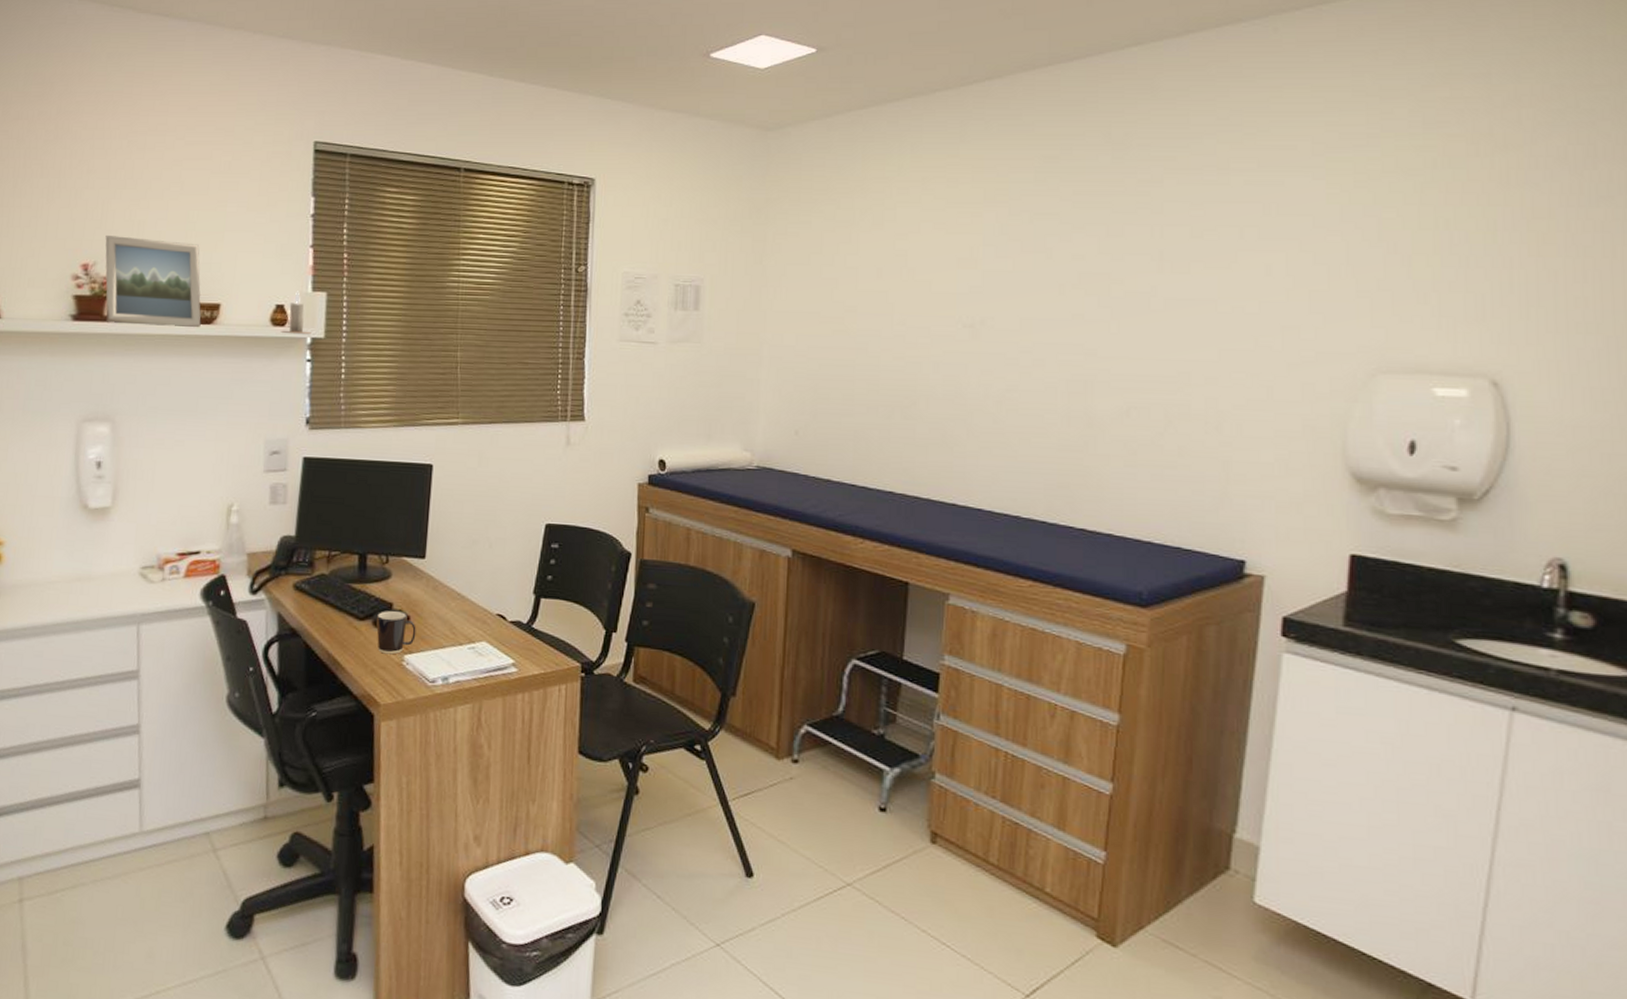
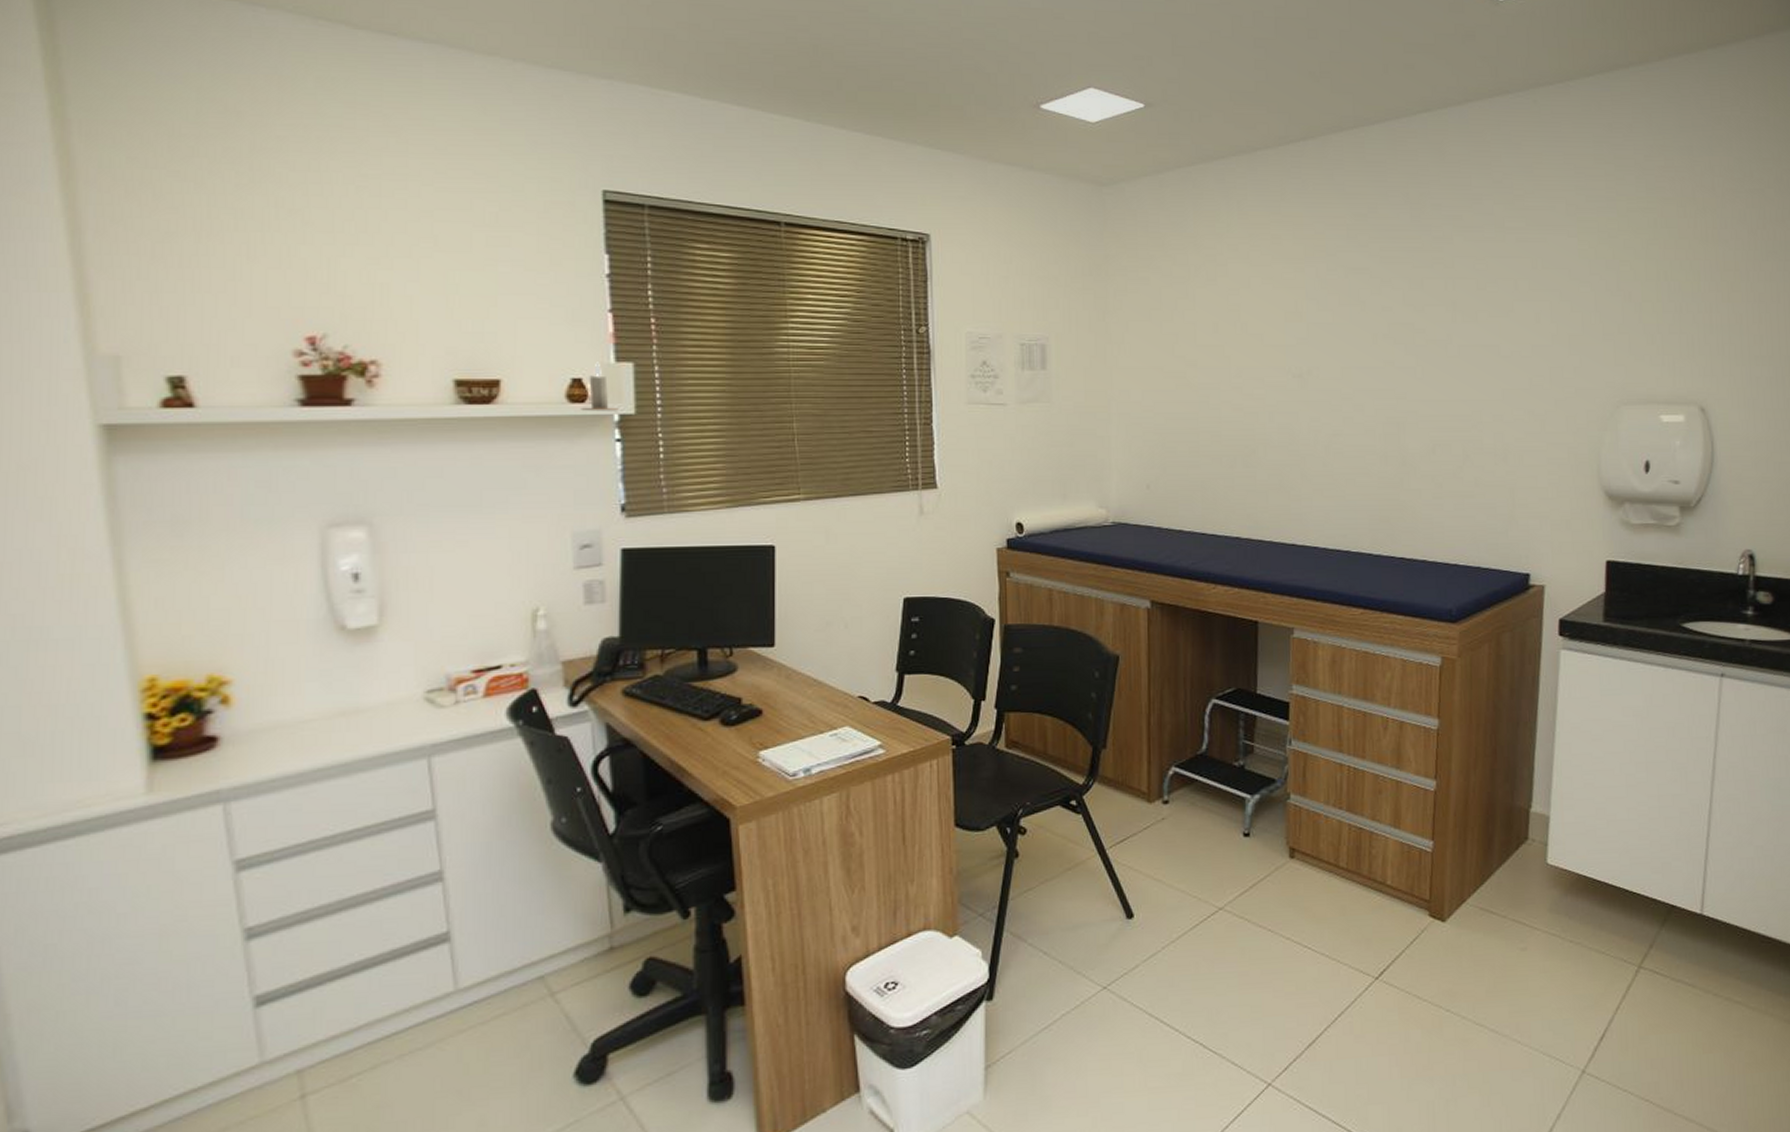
picture frame: present [105,236,201,328] -> none [336,302,477,409]
mug: present [376,610,416,655] -> none [723,705,771,753]

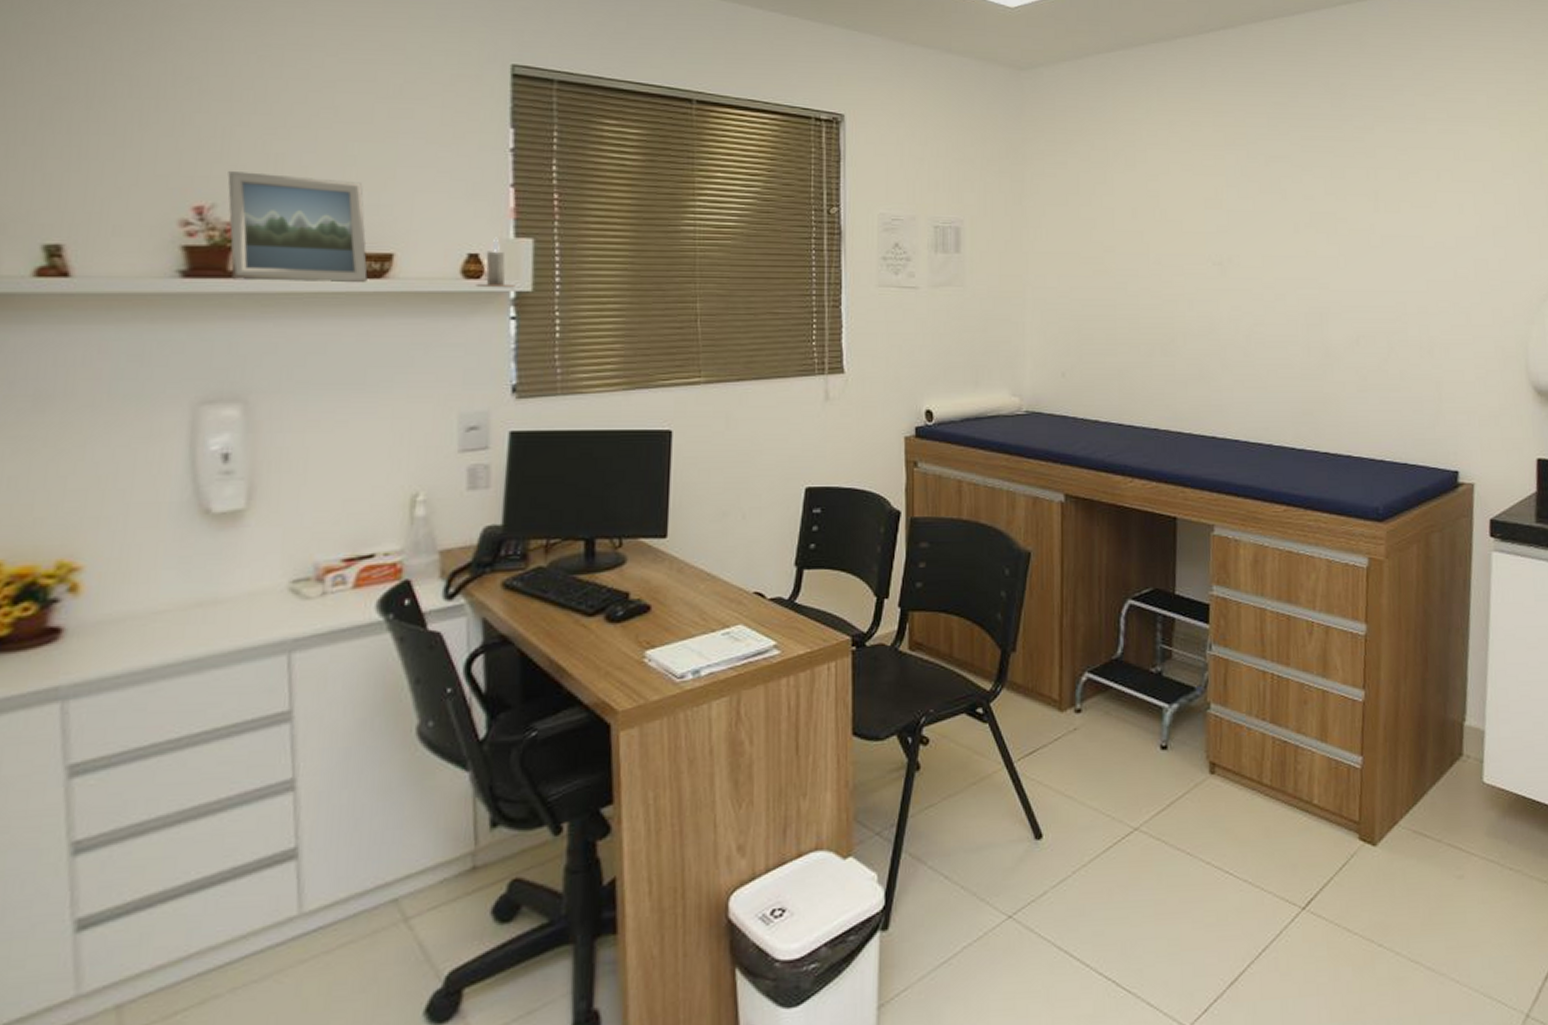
picture frame: none [336,302,477,409] -> present [227,171,368,283]

